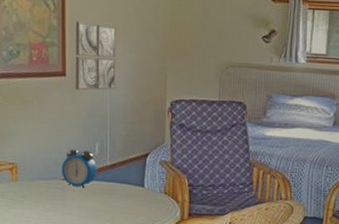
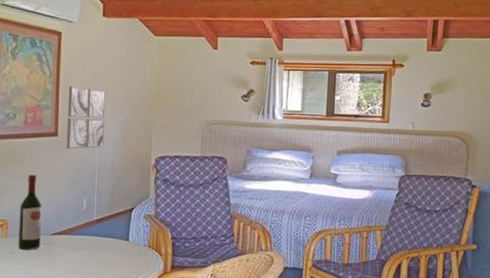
wine bottle: none [29,116,52,195] -> present [18,174,42,250]
alarm clock: present [61,149,97,187] -> none [49,205,84,242]

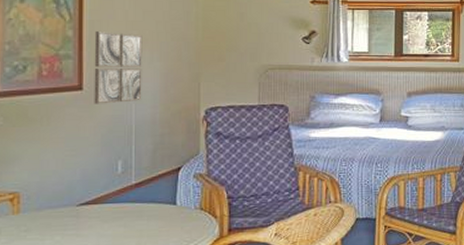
wine bottle: present [18,174,42,250] -> none [35,136,65,226]

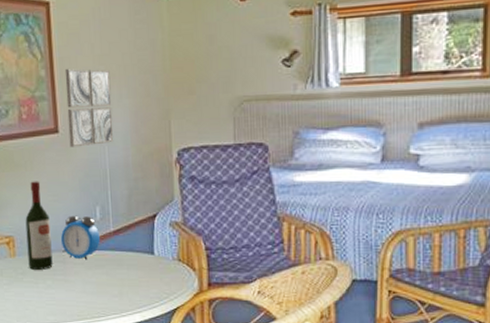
wine bottle: none [35,136,65,226] -> present [25,181,53,270]
alarm clock: none [75,170,120,213] -> present [60,215,100,259]

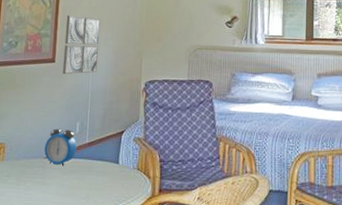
wine bottle: present [25,181,53,270] -> none [14,99,38,173]

